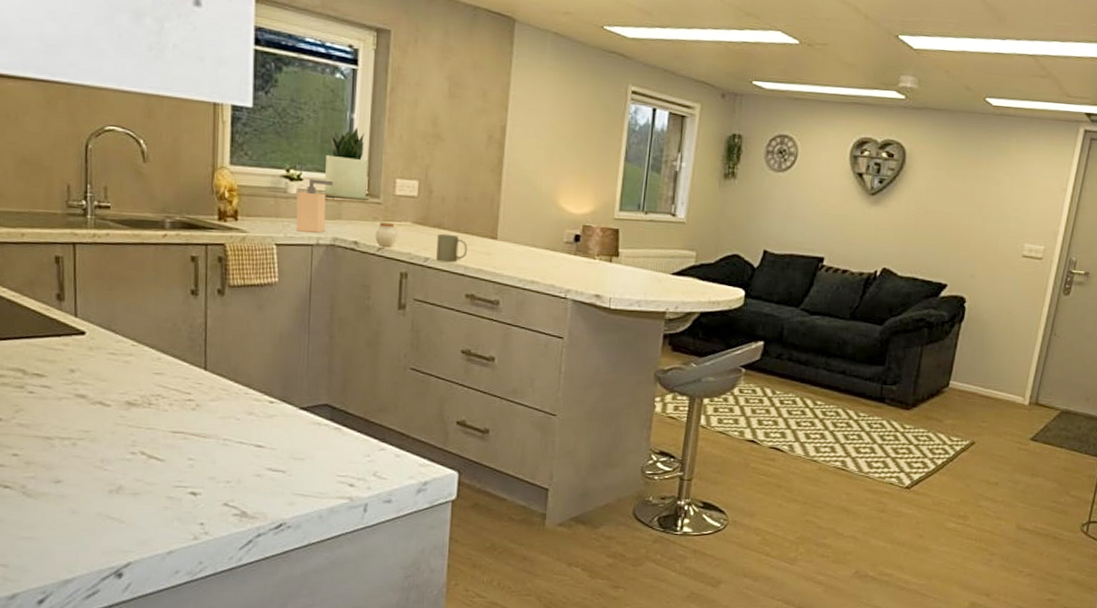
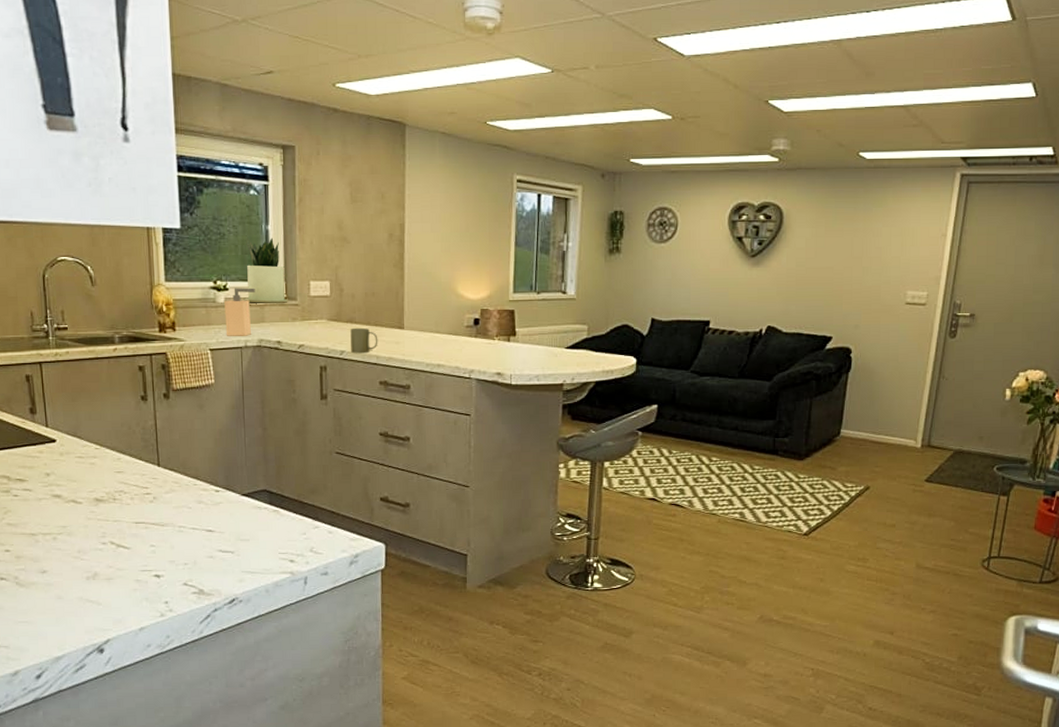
jar: present [375,222,398,247] -> none [295,322,316,344]

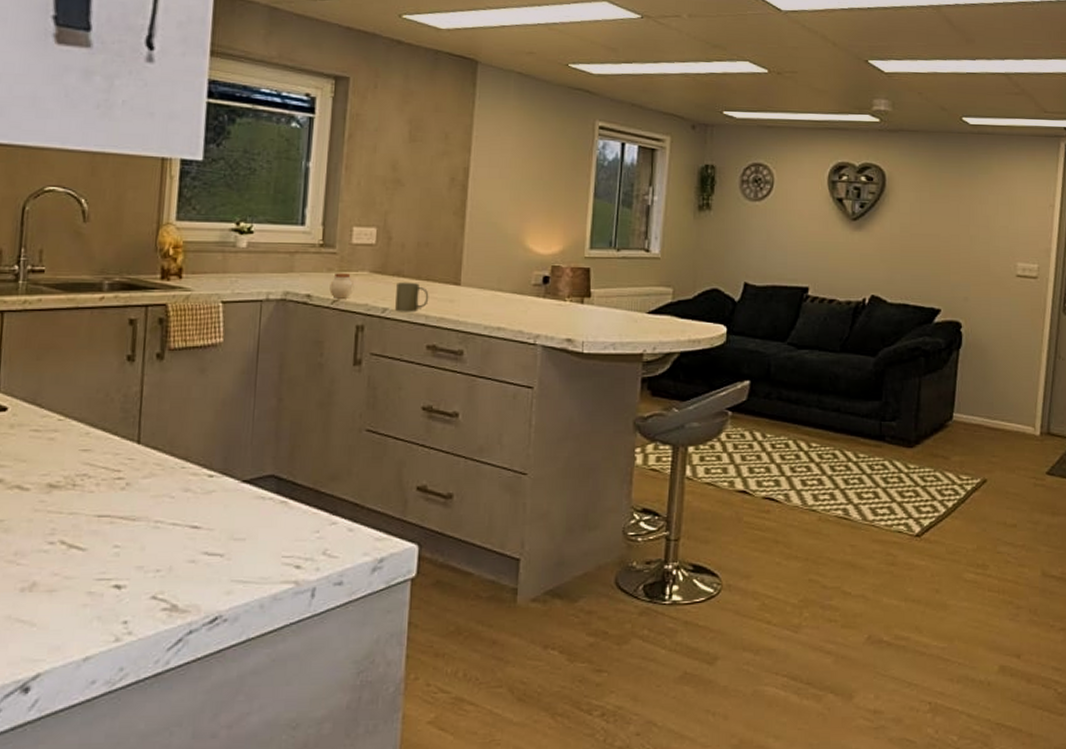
soap dispenser: present [224,288,255,337] -> none [244,231,286,289]
planter: present [244,237,289,304] -> none [270,175,326,252]
jar: none [295,322,316,344] -> present [329,273,355,299]

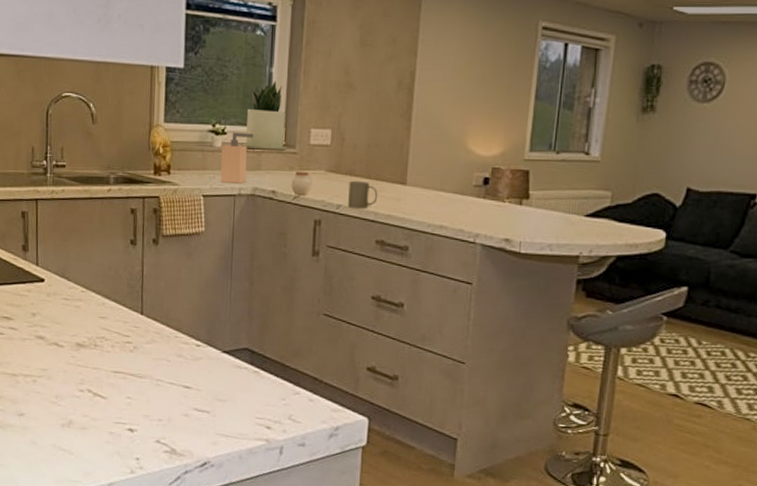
soap dispenser: none [244,231,286,289] -> present [220,132,254,185]
planter: none [270,175,326,252] -> present [241,80,288,152]

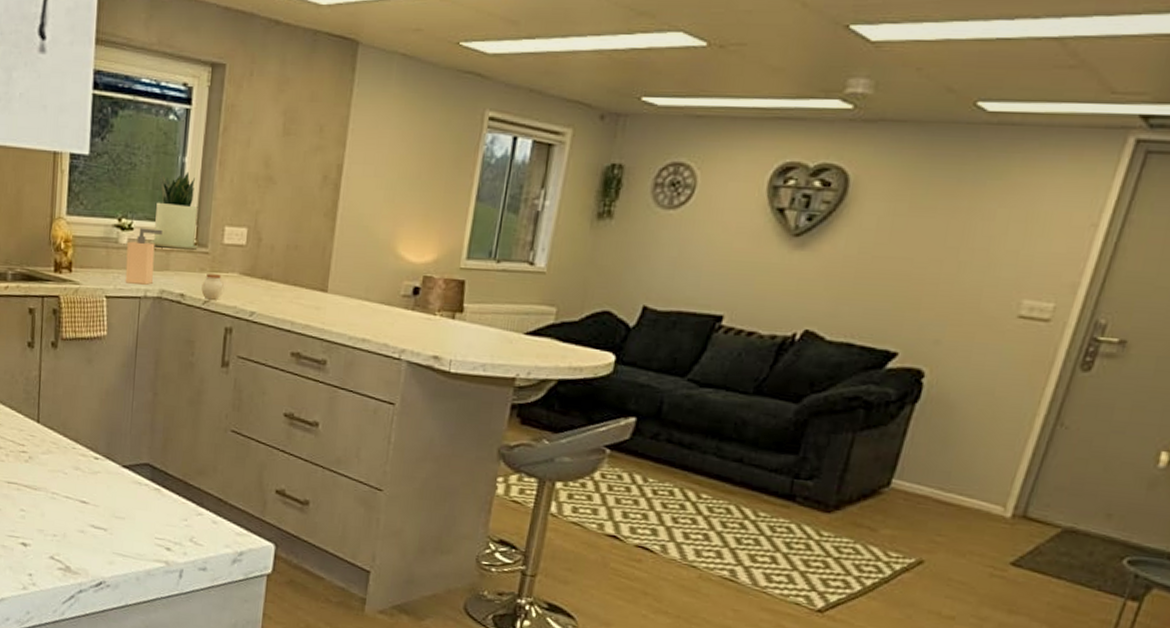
mug: present [348,180,378,210] -> none [262,285,296,318]

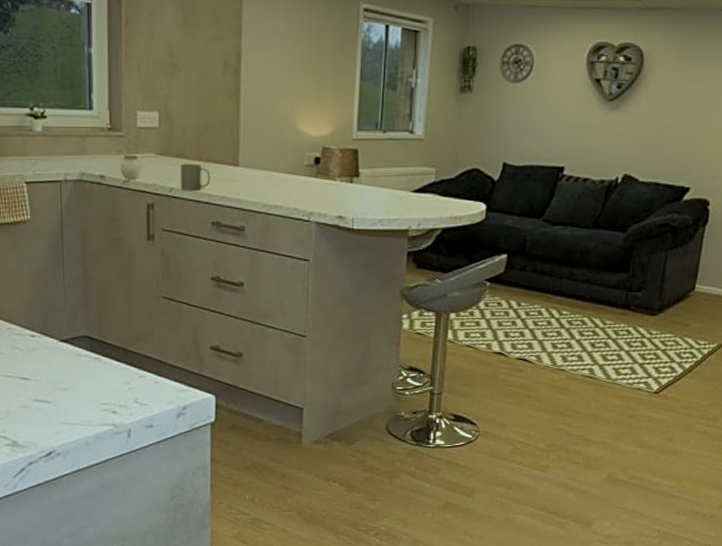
soap dispenser: present [125,228,163,286] -> none [42,116,76,170]
planter: present [149,170,199,251] -> none [63,61,114,135]
mug: none [262,285,296,318] -> present [181,163,211,192]

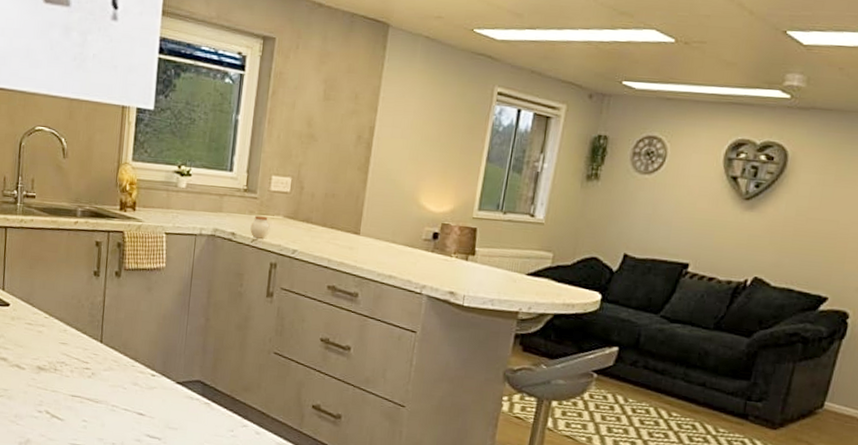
mug: present [181,163,211,192] -> none [303,227,332,256]

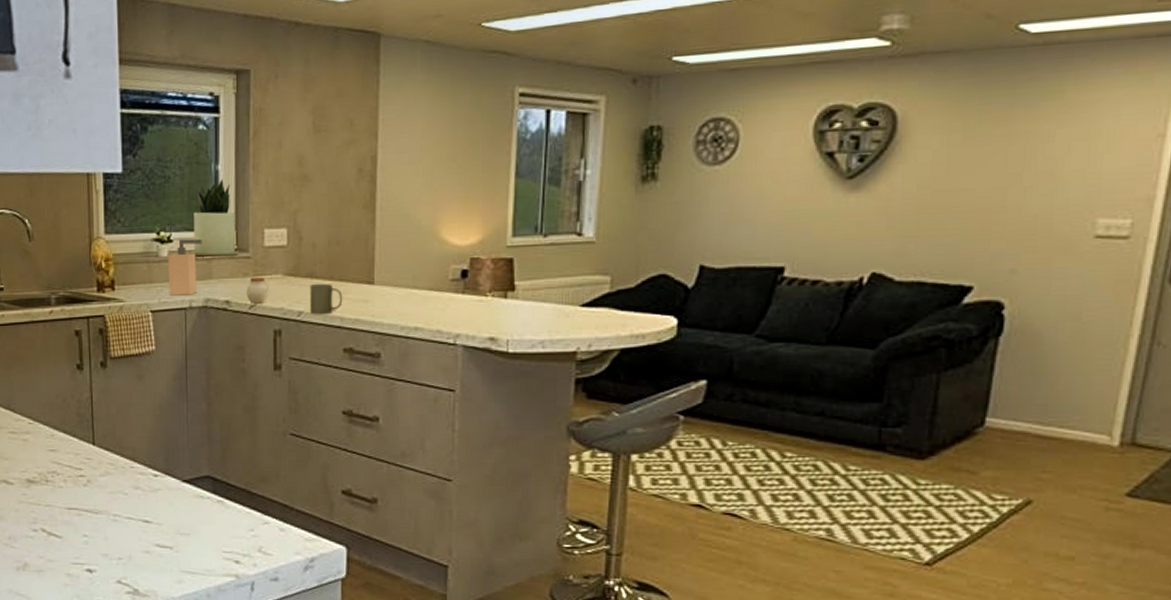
soap dispenser: none [183,174,217,225] -> present [168,238,202,297]
planter: none [205,125,249,196] -> present [189,179,240,258]
mug: none [303,227,332,256] -> present [310,283,343,315]

